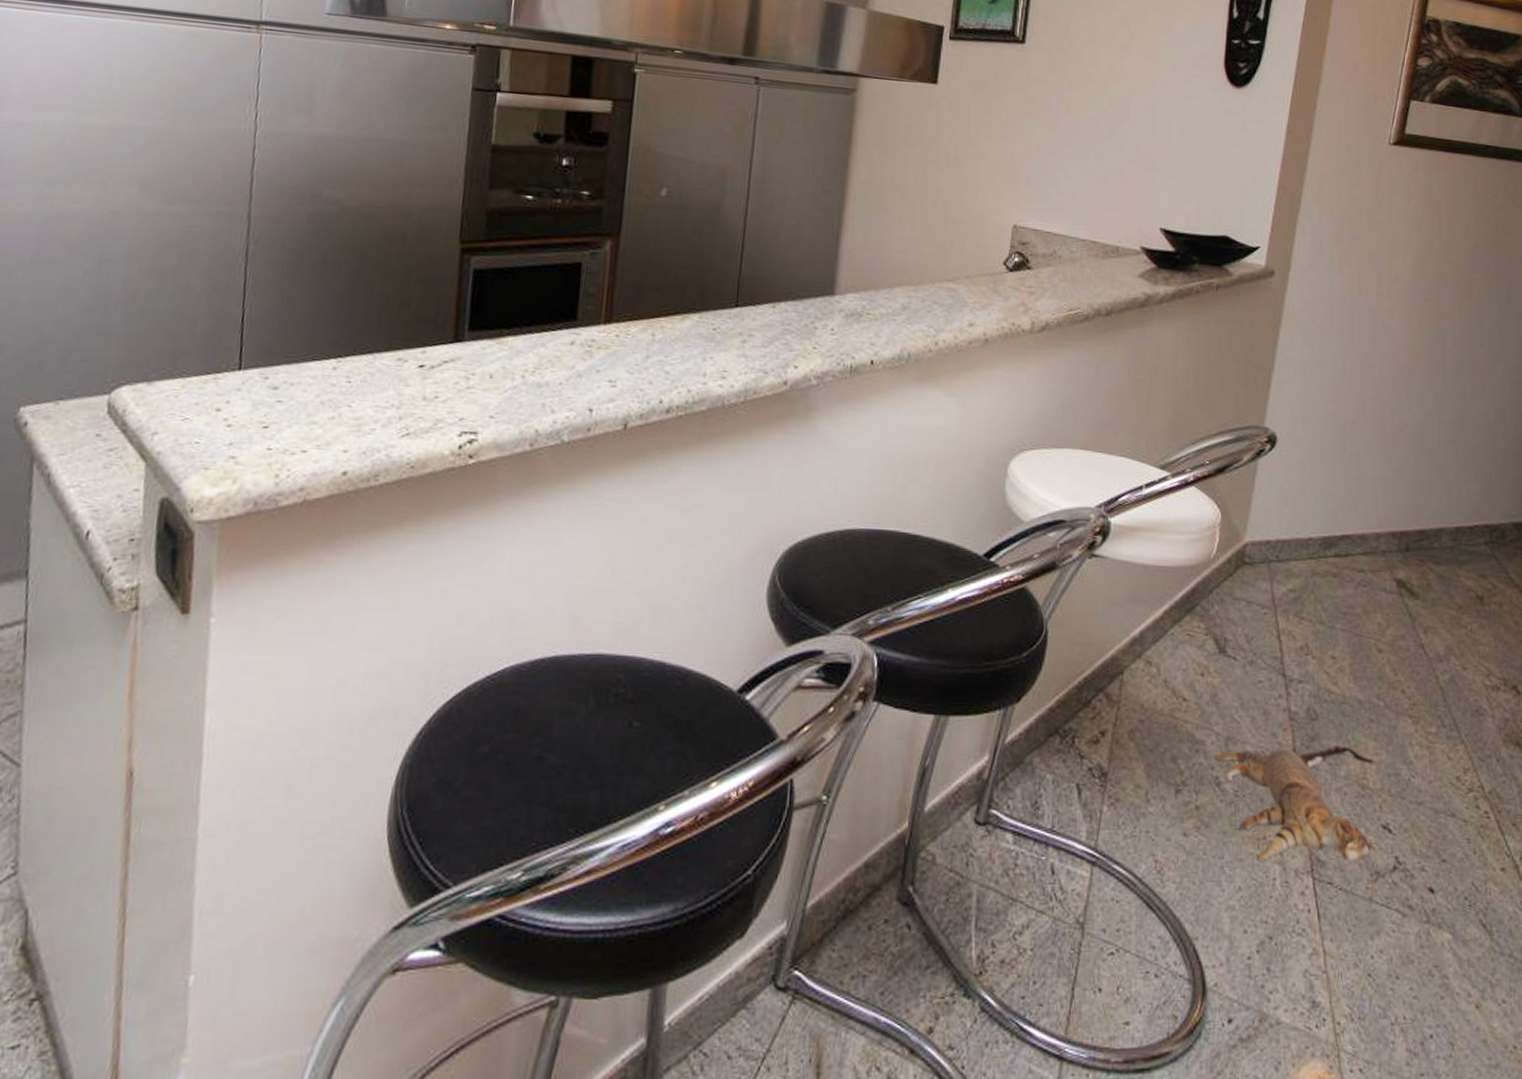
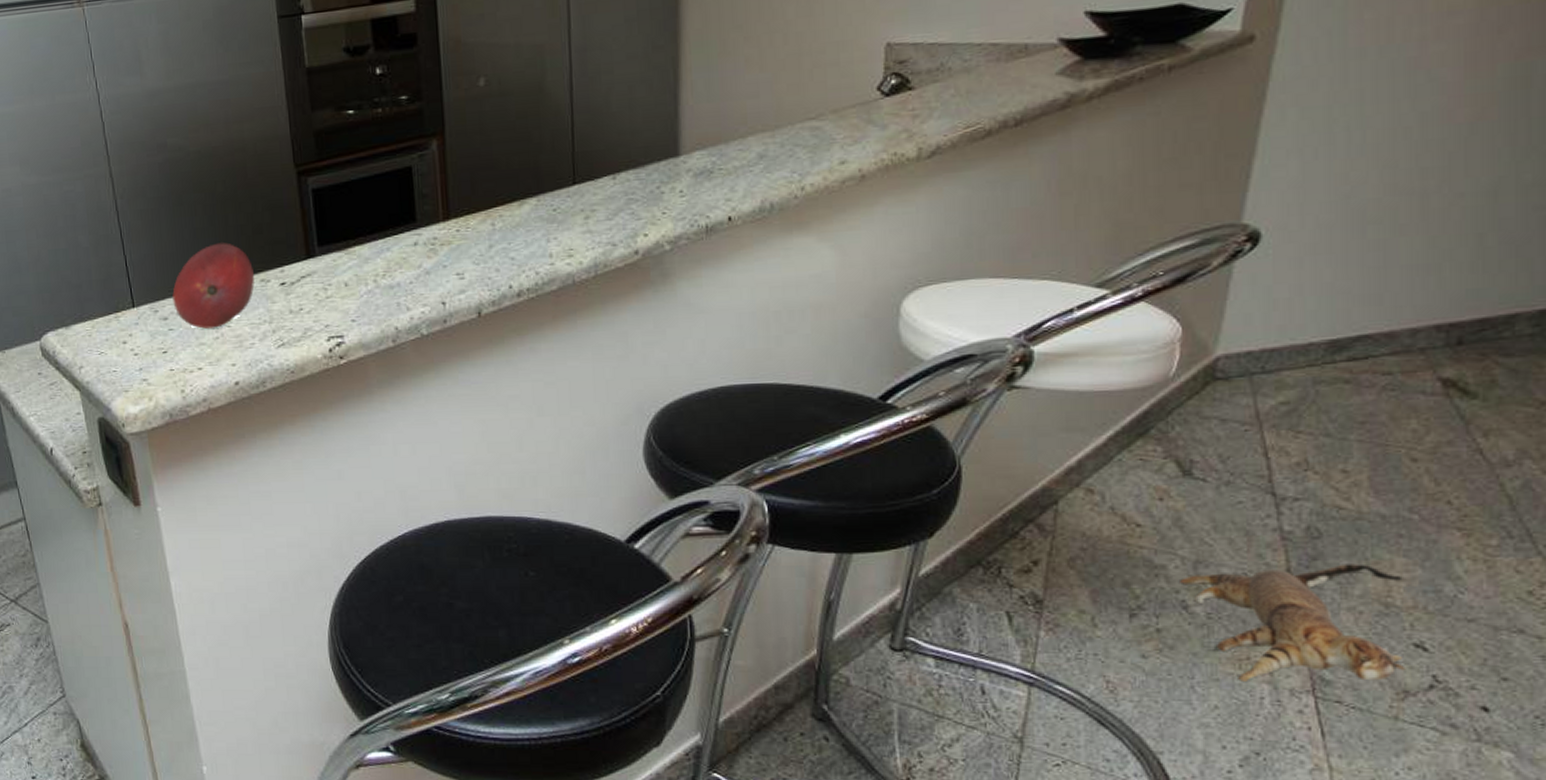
fruit: none [289,311,392,406] -> present [172,242,255,329]

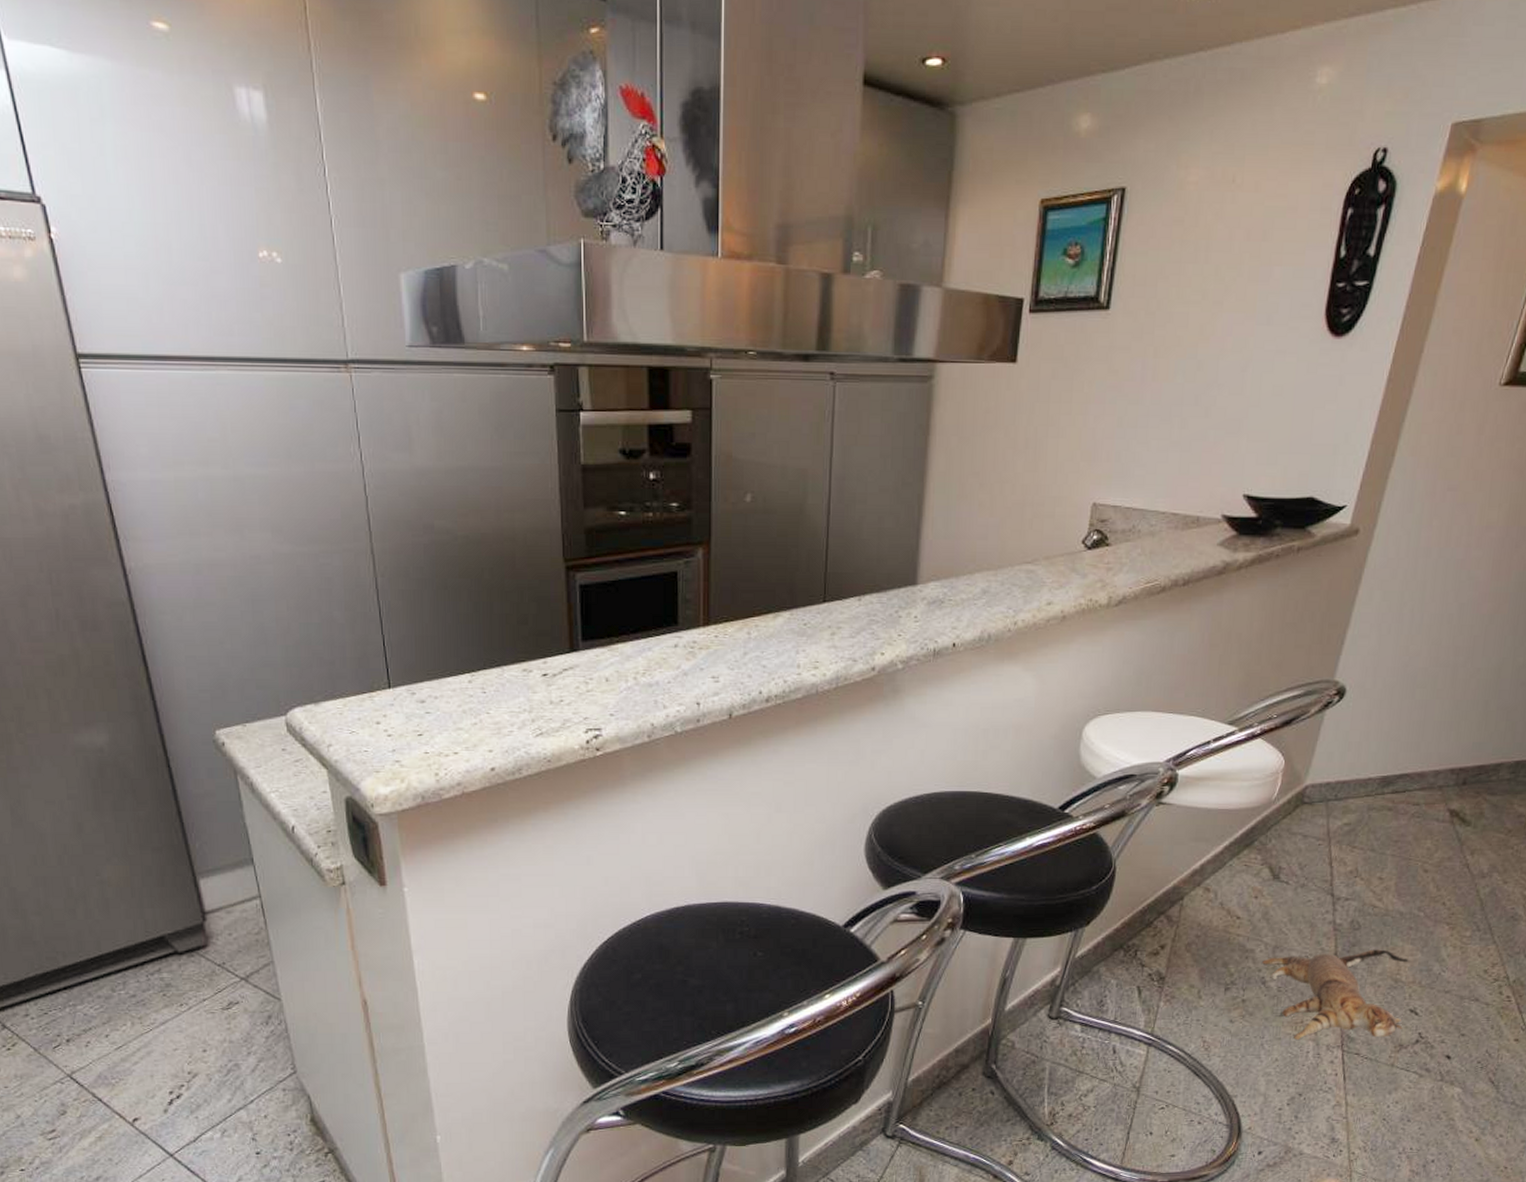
fruit: present [172,242,255,329] -> none [431,630,518,714]

